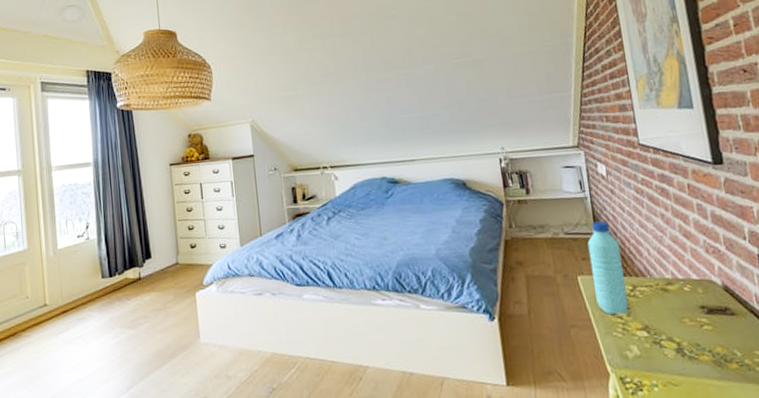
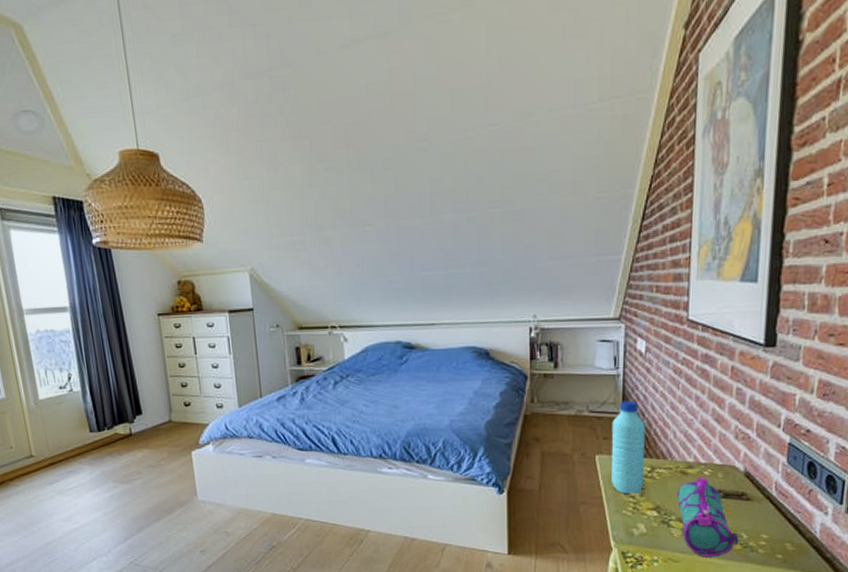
pencil case: none [662,293,734,380] -> present [677,477,739,558]

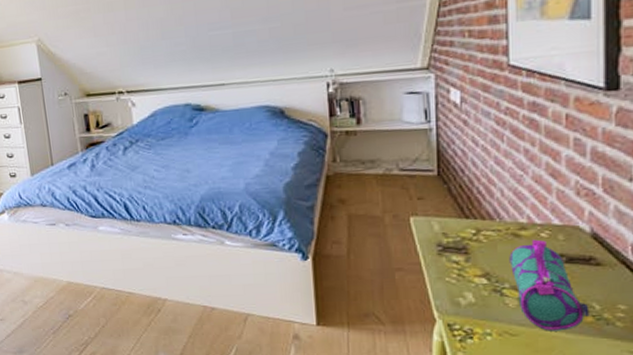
water bottle: present [611,400,645,495] -> none [426,156,469,260]

